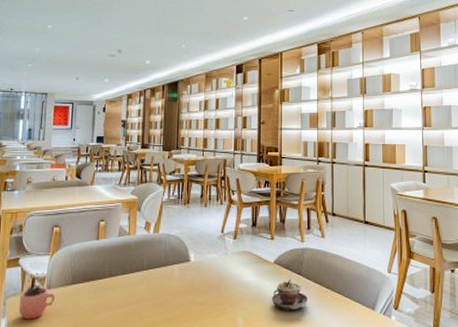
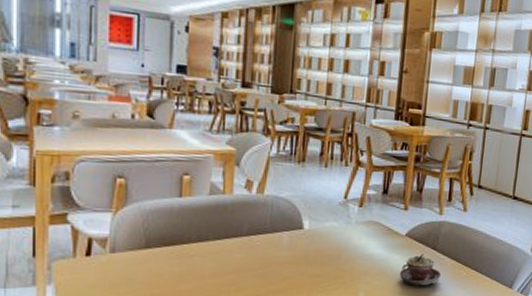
cocoa: present [18,272,56,320] -> none [70,231,123,287]

